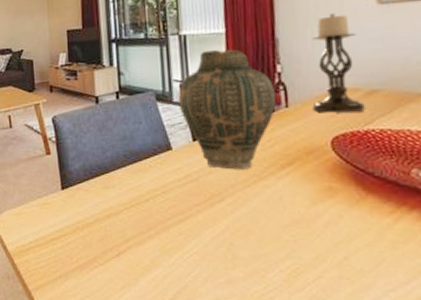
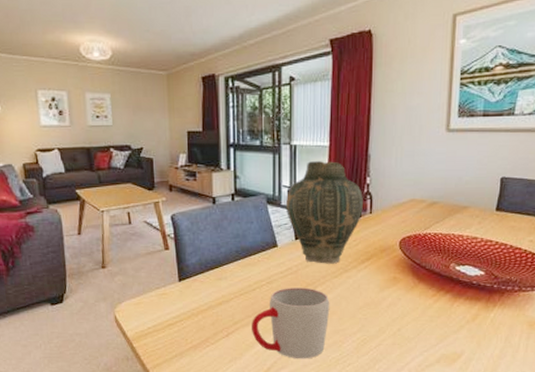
mug: none [146,199,245,291] -> present [252,287,330,359]
candle holder: present [311,12,365,113] -> none [389,136,428,219]

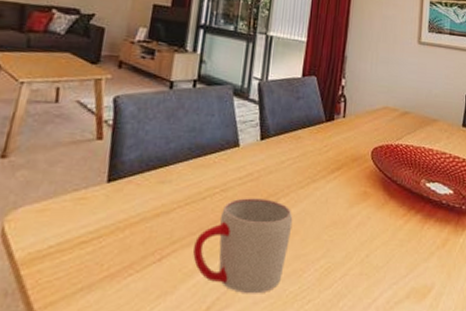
vase: present [285,161,363,264] -> none [253,55,337,172]

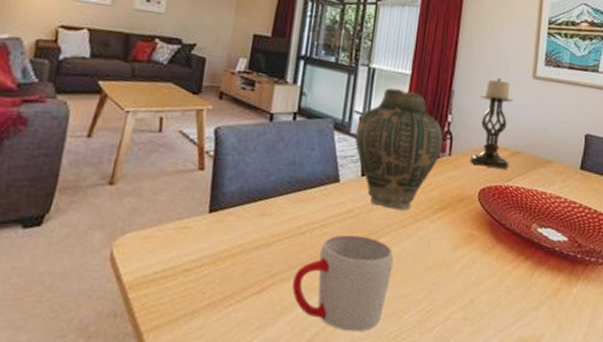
vase: none [253,55,337,172] -> present [355,88,443,211]
candle holder: none [363,43,401,129] -> present [470,77,513,169]

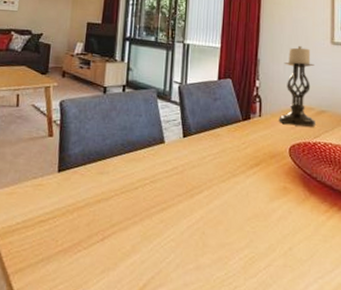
mug: present [292,234,394,332] -> none [130,189,216,277]
vase: present [355,88,443,211] -> none [175,60,252,167]

